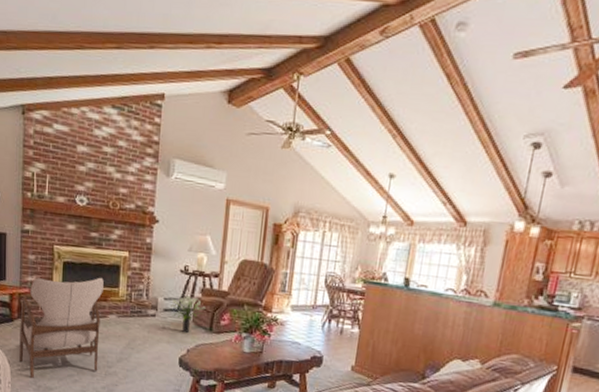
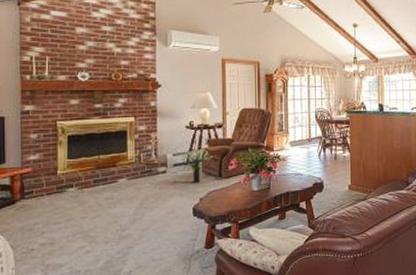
armchair: present [19,277,104,379] -> none [23,144,111,260]

